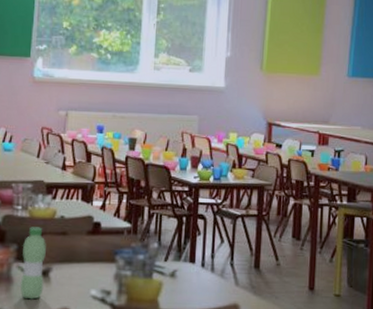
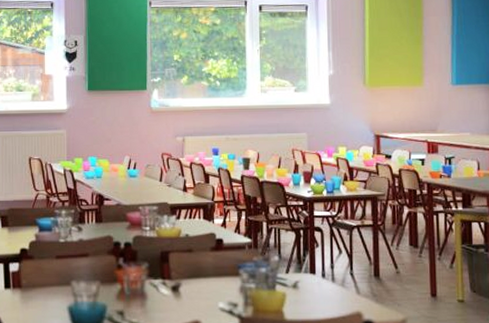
water bottle: present [20,227,46,300] -> none [153,246,175,313]

